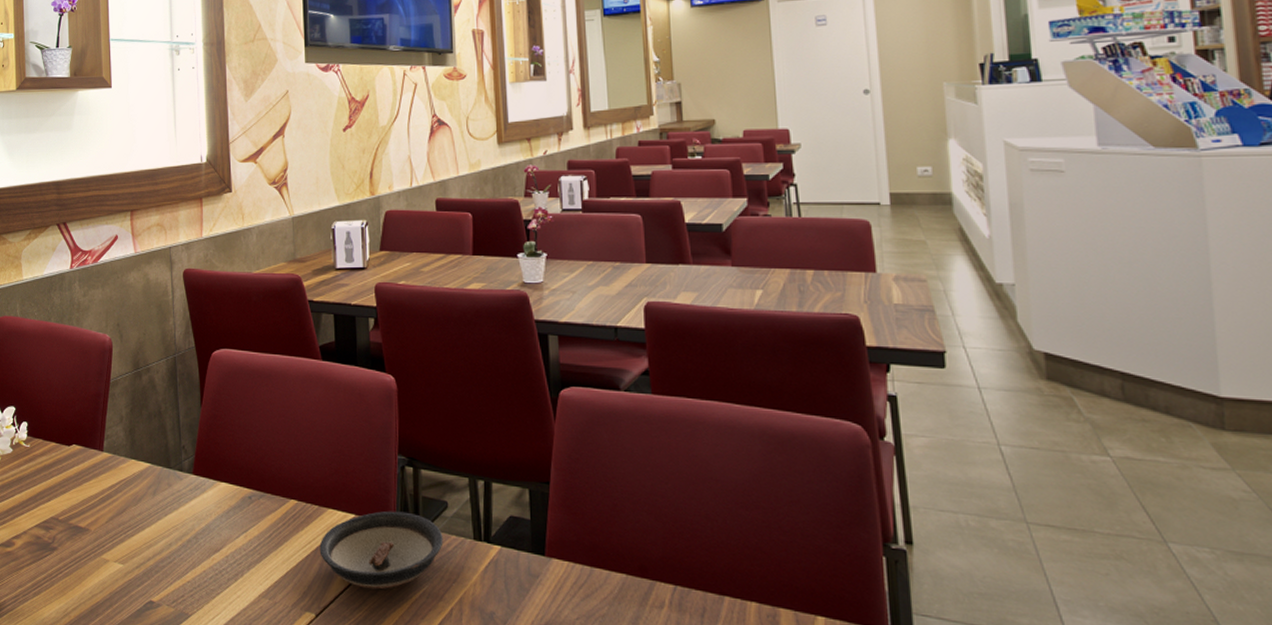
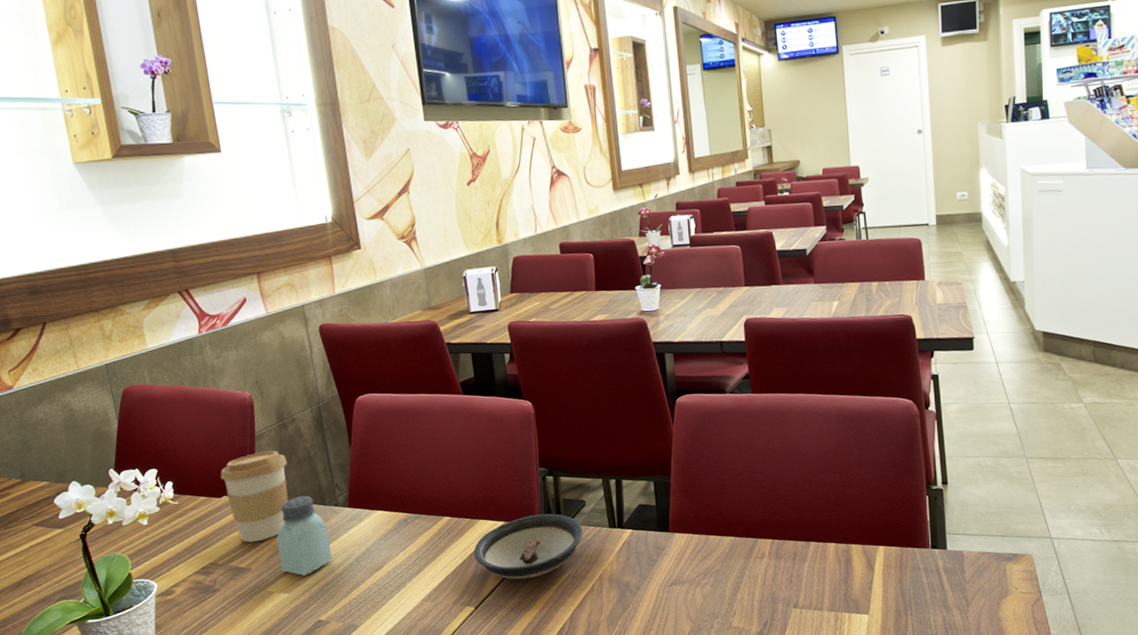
coffee cup: none [72,401,137,500] -> present [220,451,289,542]
saltshaker: none [118,455,171,547] -> present [276,496,333,576]

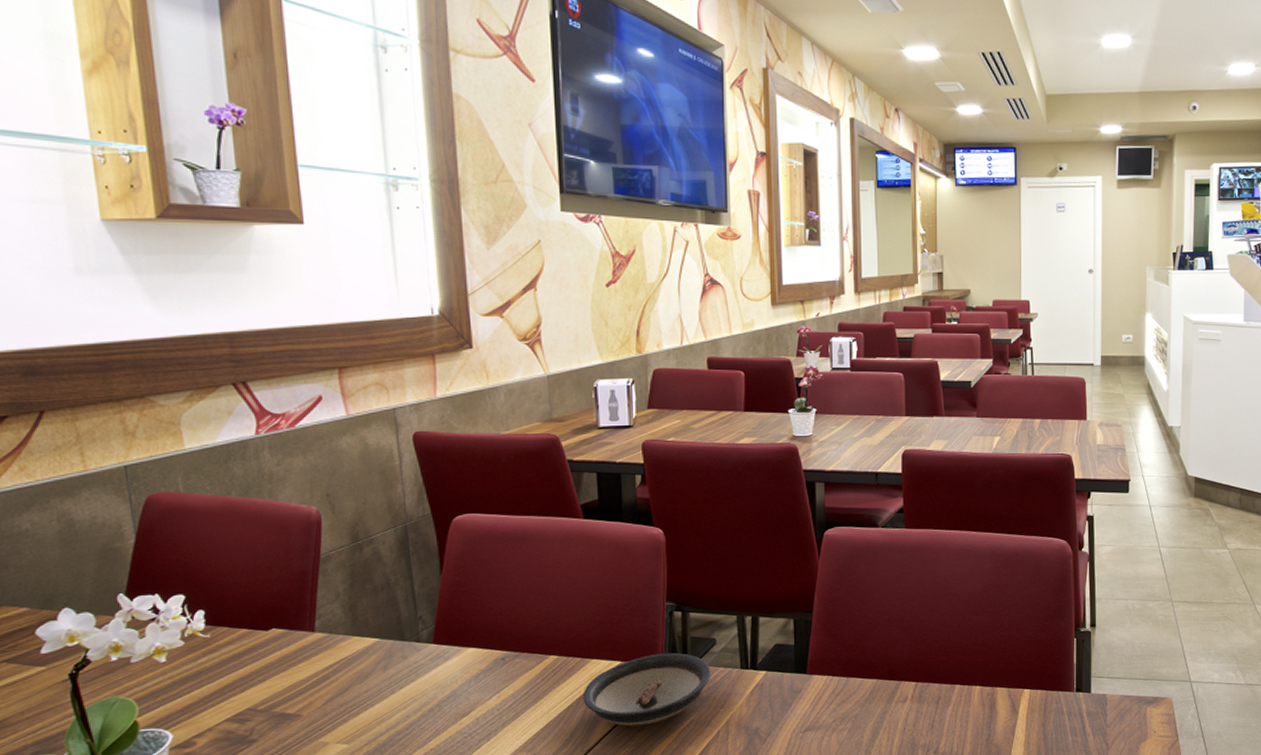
coffee cup: present [220,451,289,542] -> none [269,576,359,684]
saltshaker: present [276,496,333,576] -> none [337,630,408,723]

